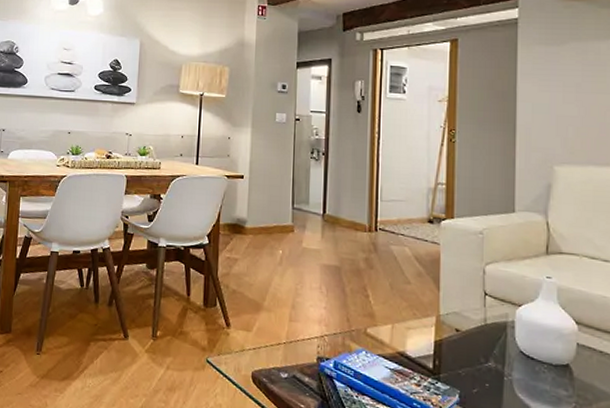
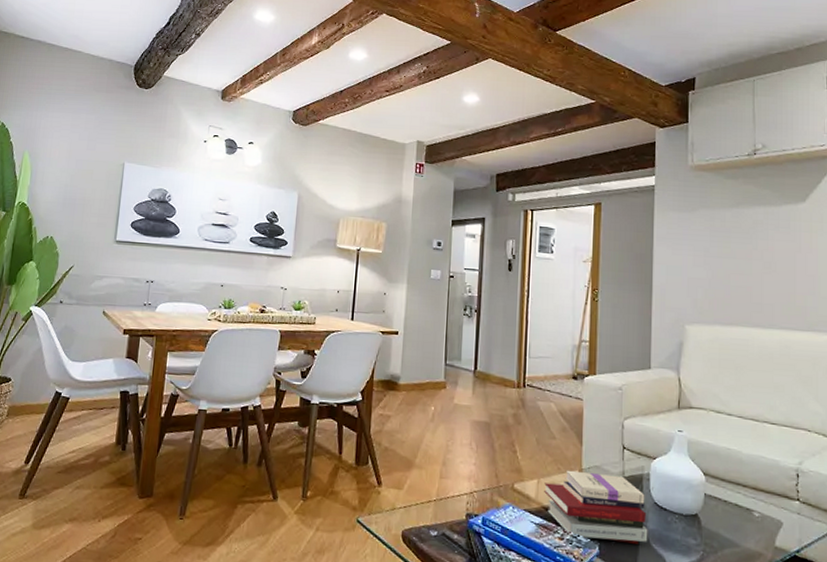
books: none [399,315,513,393] -> present [544,470,648,544]

